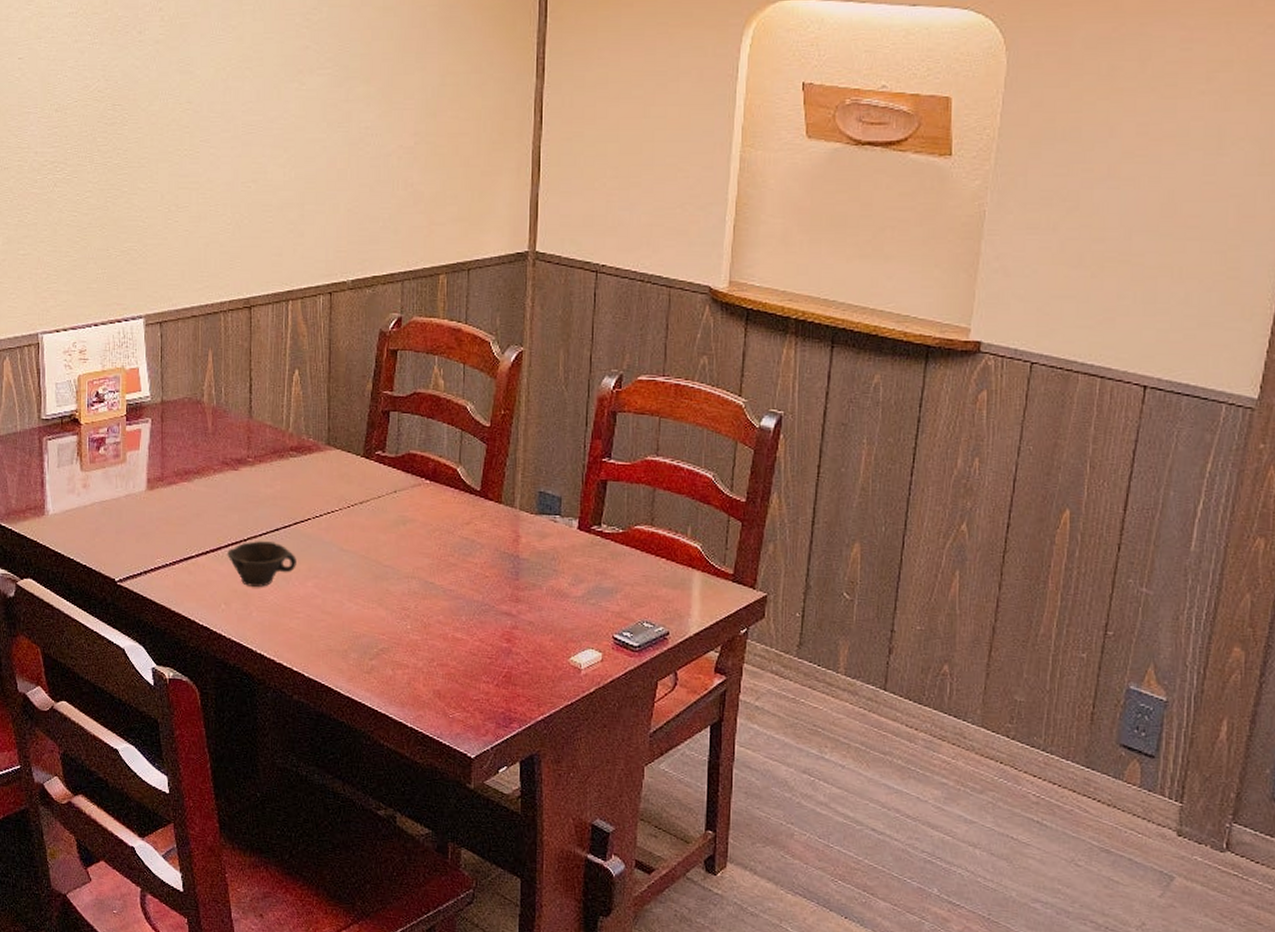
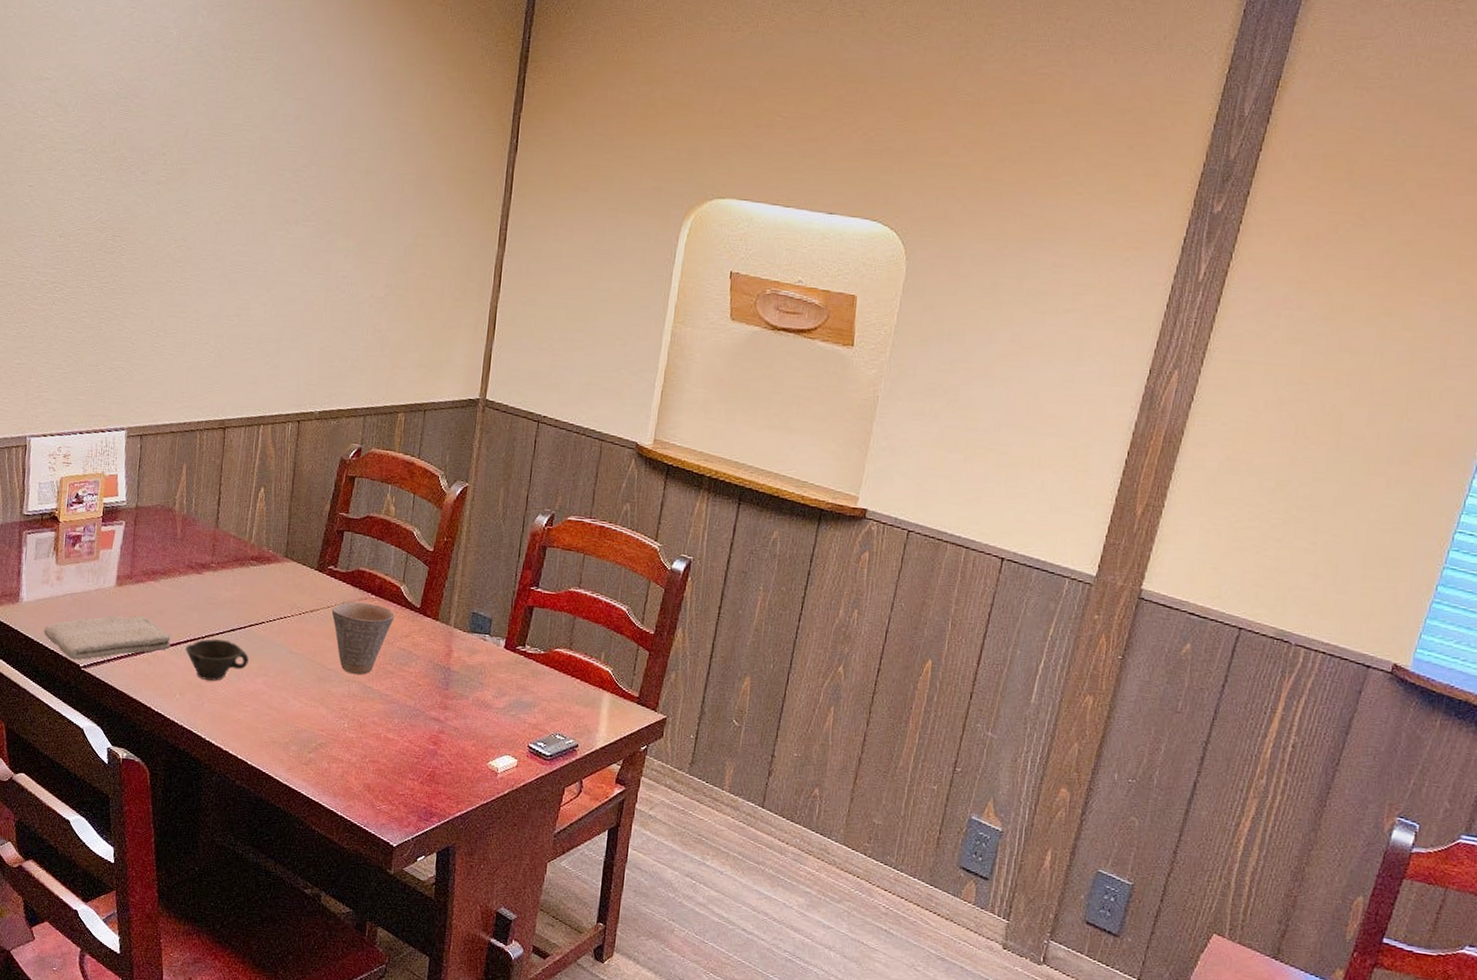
washcloth: none [73,520,211,574] -> present [43,615,171,661]
cup: none [383,489,453,570] -> present [331,602,395,675]

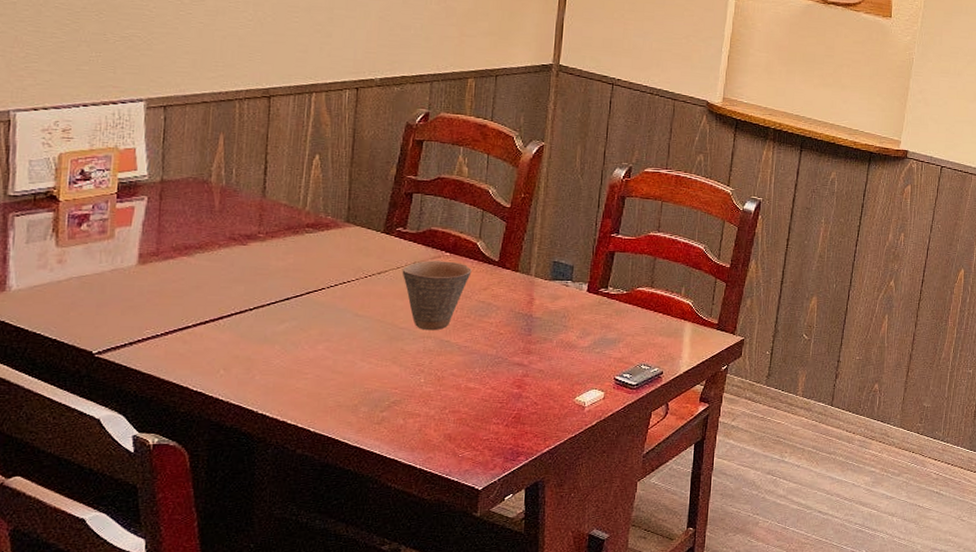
washcloth: present [43,615,171,661] -> none [41,293,211,347]
cup: present [185,639,249,681] -> none [230,310,308,352]

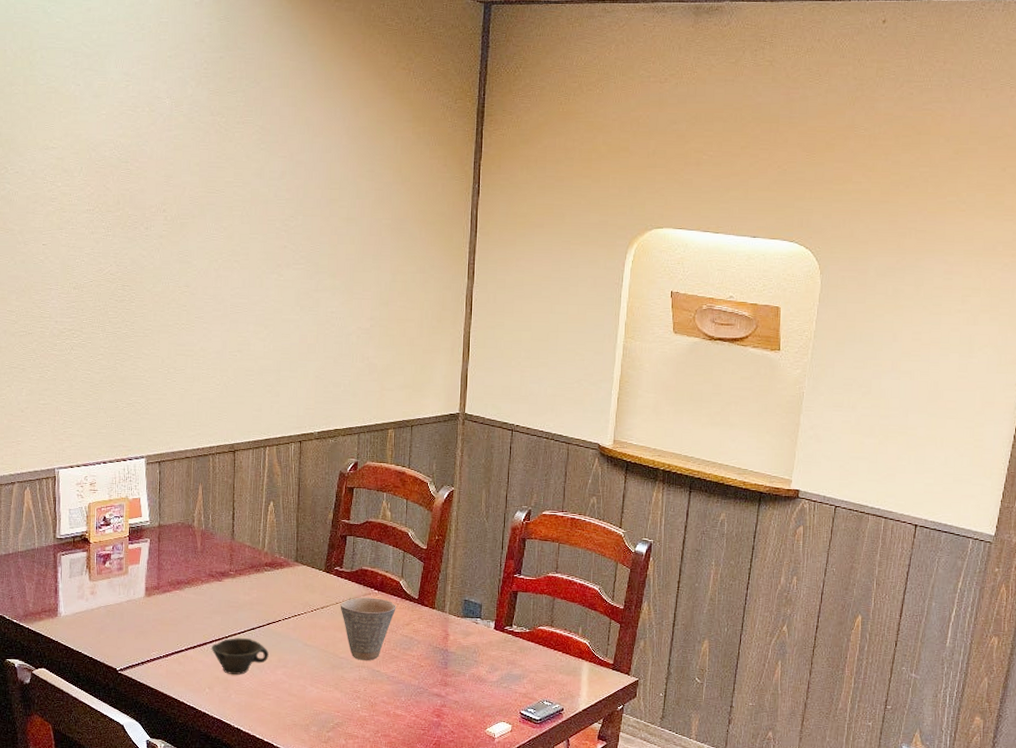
cup: none [230,310,308,352] -> present [211,638,269,675]

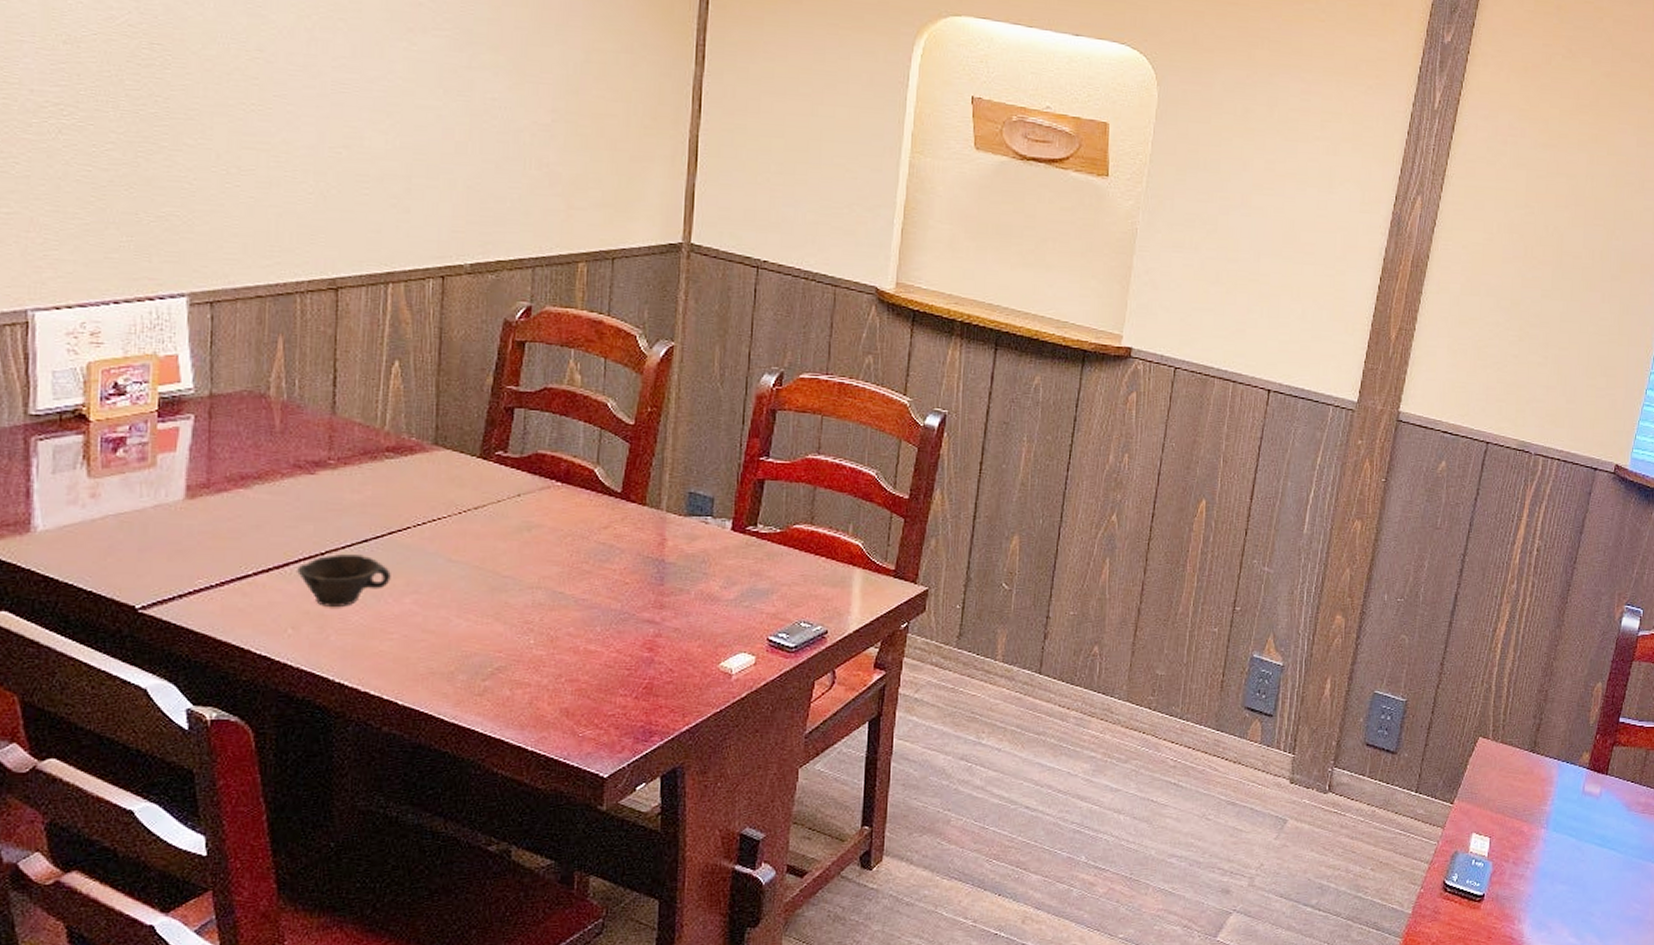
cup: present [340,597,396,661] -> none [503,492,589,580]

